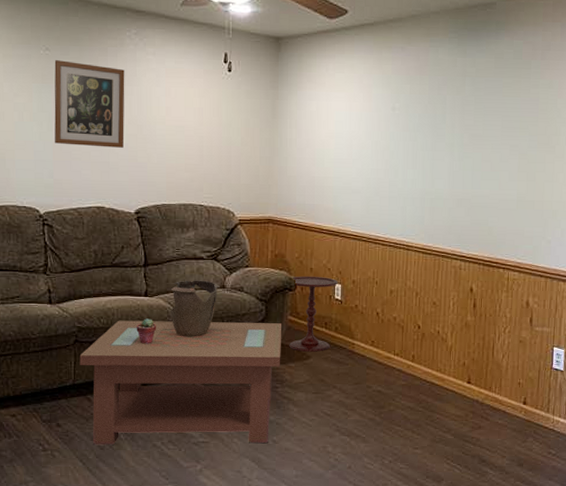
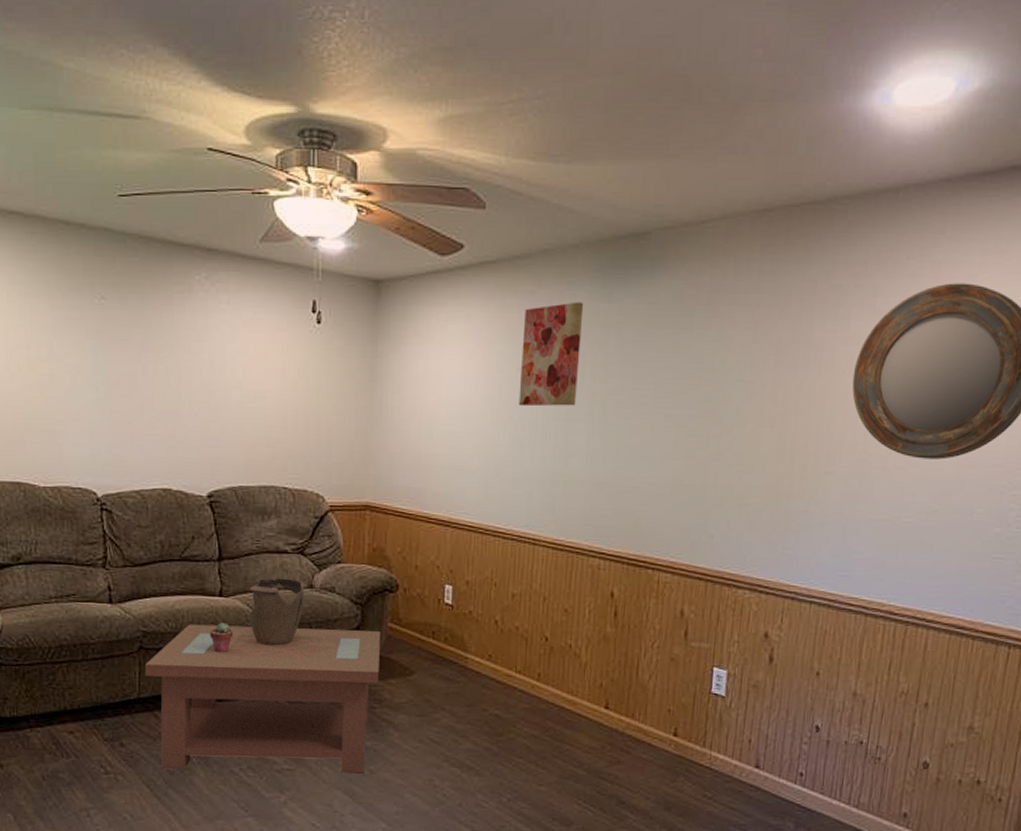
wall art: present [54,60,125,148] -> none [111,311,194,418]
side table: present [289,276,338,352] -> none [389,574,448,667]
wall art: none [393,56,444,139] -> present [518,301,584,407]

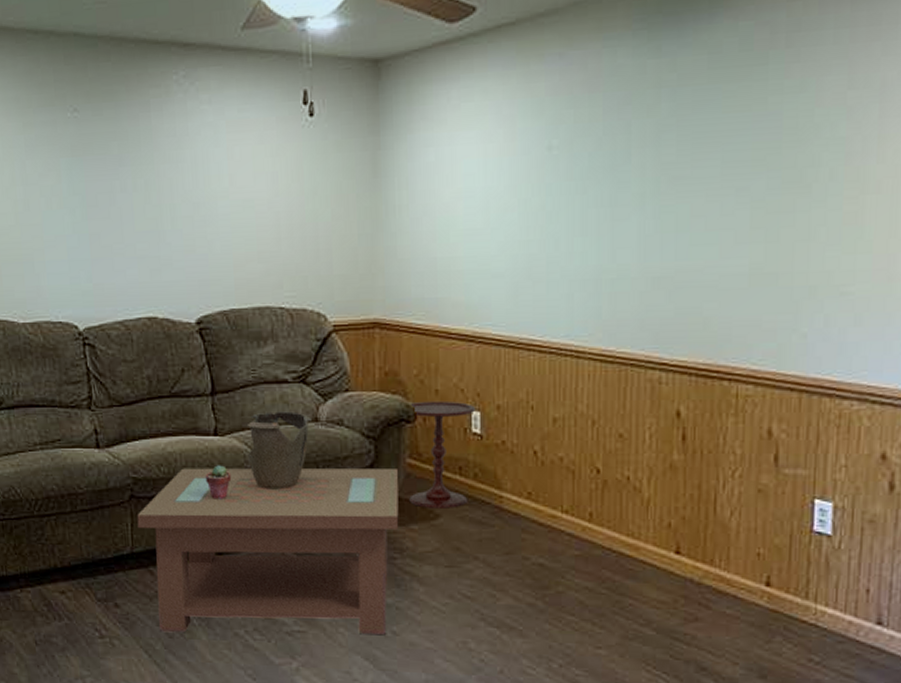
side table: none [389,574,448,667] -> present [409,400,475,509]
wall art: present [518,301,584,407] -> none [551,60,626,193]

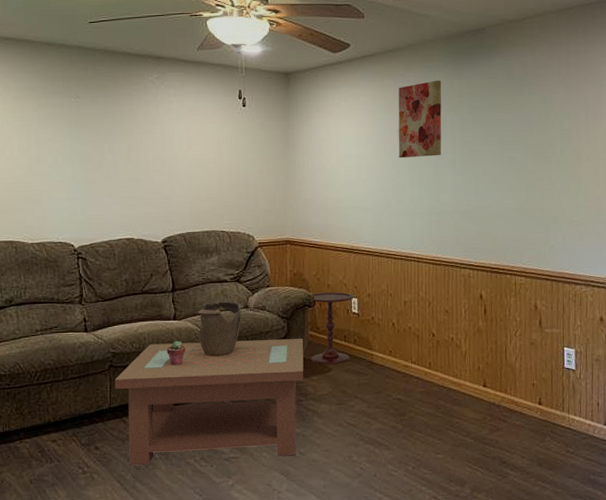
wall art: none [551,60,626,193] -> present [398,80,442,159]

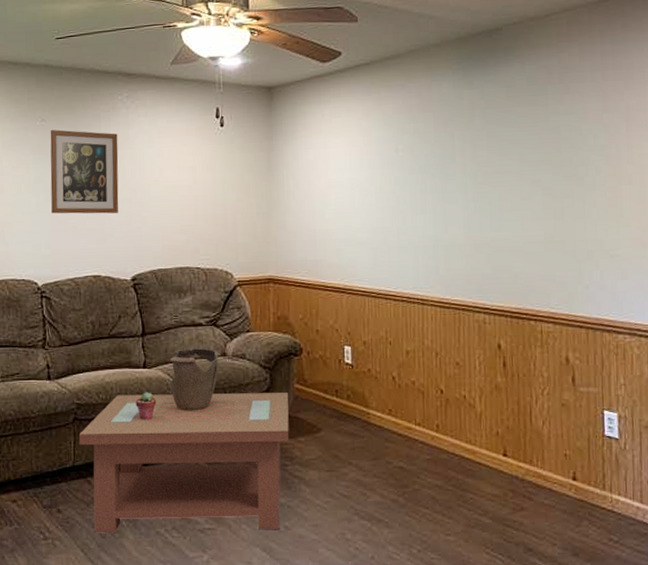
wall art: none [84,106,150,183] -> present [50,130,119,214]
side table: present [311,291,354,365] -> none [297,338,347,424]
wall art: present [398,80,442,159] -> none [397,90,450,183]

